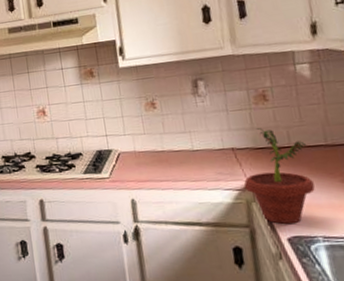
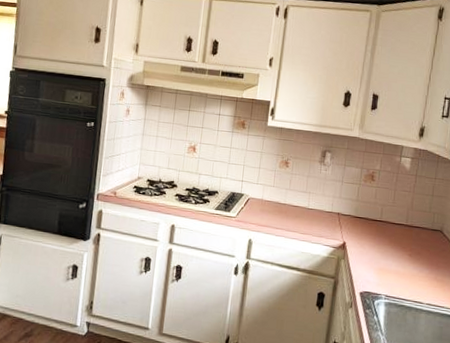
potted plant: present [244,128,315,225] -> none [340,201,392,282]

